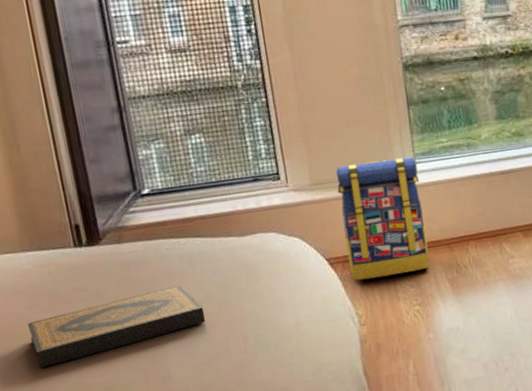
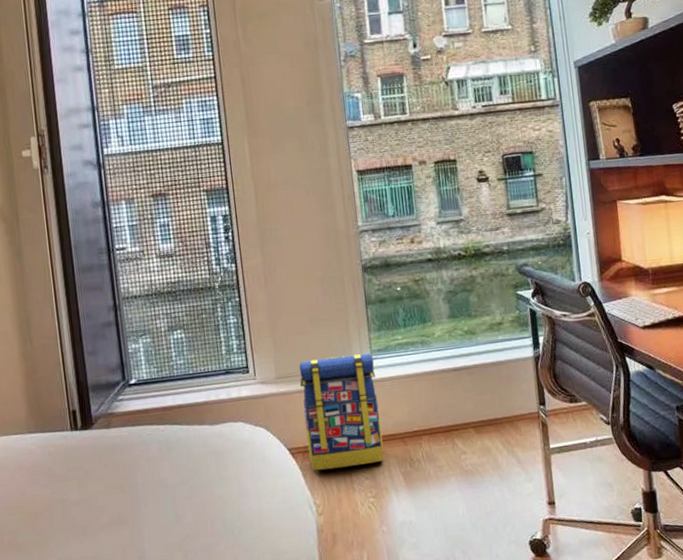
hardback book: present [27,285,206,368] -> none [27,468,179,541]

